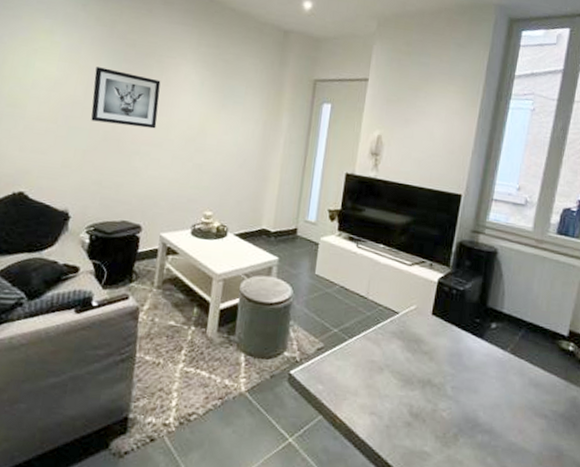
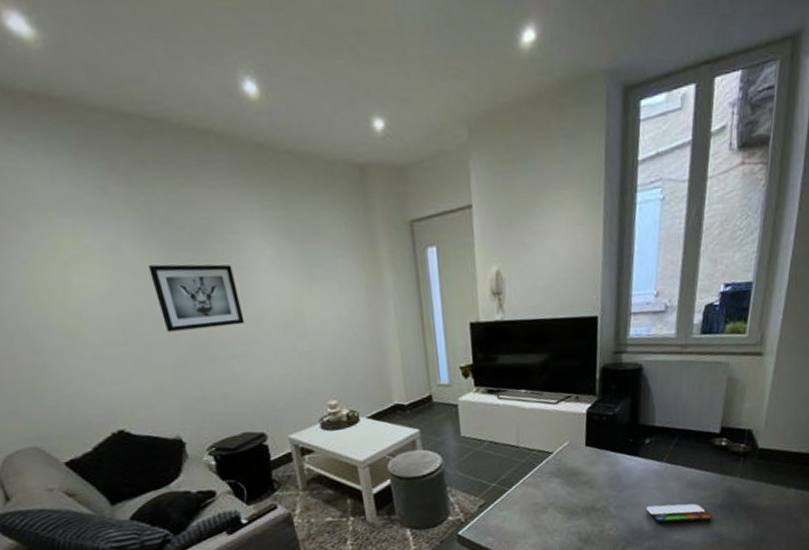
smartphone: none [484,395,552,431] -> present [646,503,712,524]

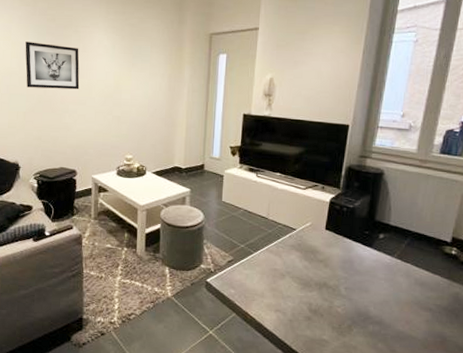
smartphone: present [646,503,712,524] -> none [374,293,436,321]

